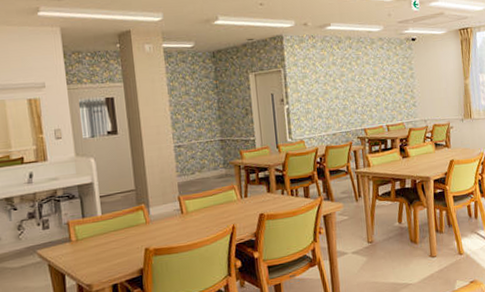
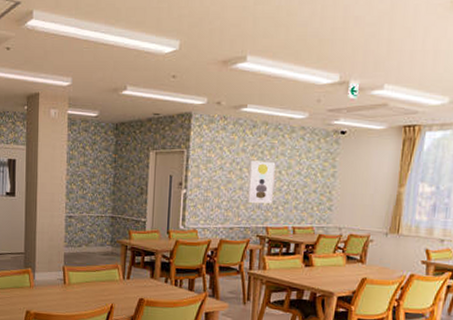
wall art: none [340,71,366,110] -> present [247,160,276,204]

